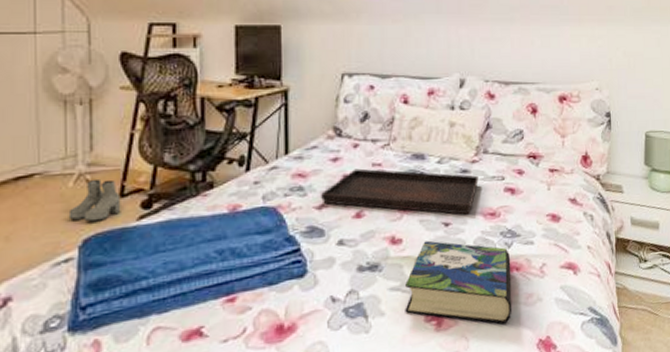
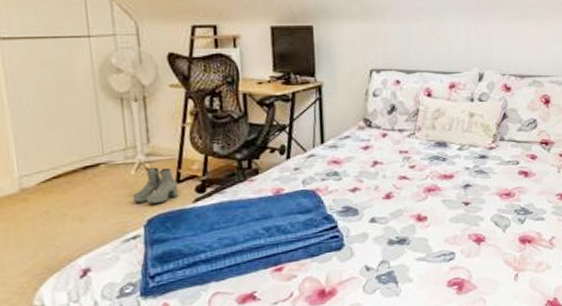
serving tray: present [321,168,479,215] -> none [354,155,495,195]
book: present [405,240,512,324] -> none [430,218,524,288]

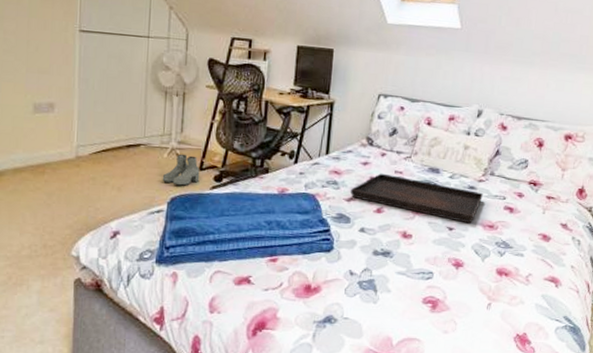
serving tray: none [354,155,495,195] -> present [351,173,483,224]

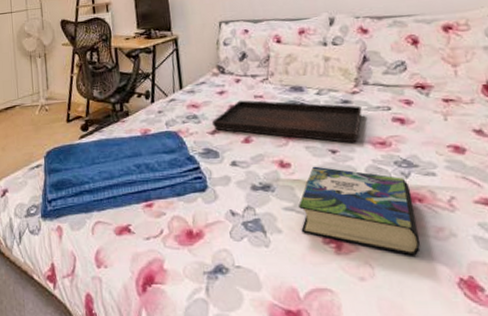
boots: present [162,153,200,186] -> none [37,108,69,139]
book: none [407,239,502,317] -> present [298,166,421,256]

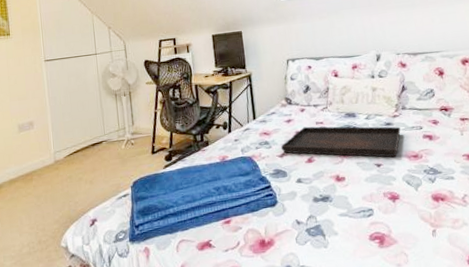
book: present [298,166,421,256] -> none [351,178,442,244]

